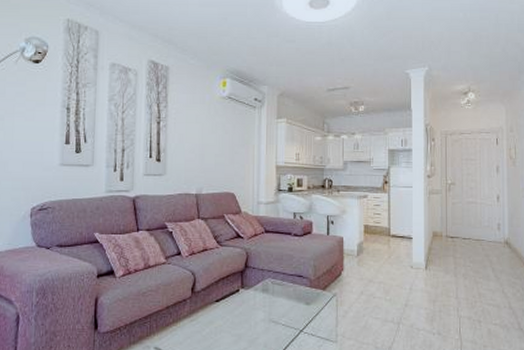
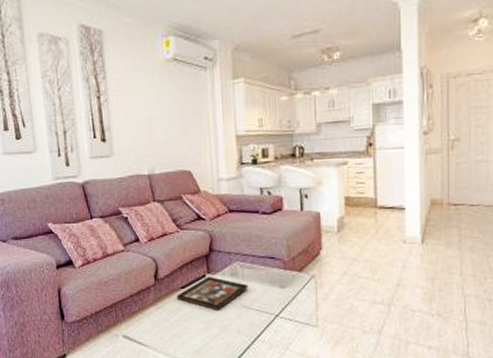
decorative tray: none [210,291,277,324] -> present [176,276,248,310]

